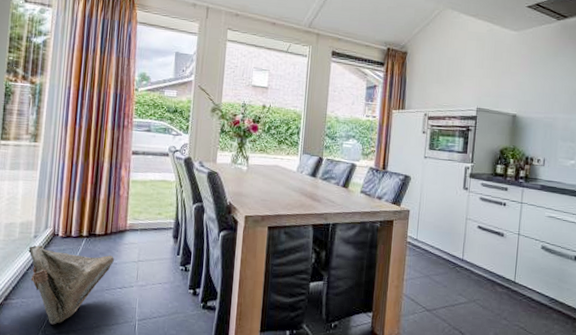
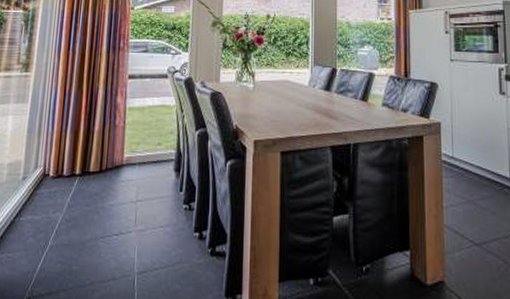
bag: present [28,245,114,325] -> none [16,188,110,284]

